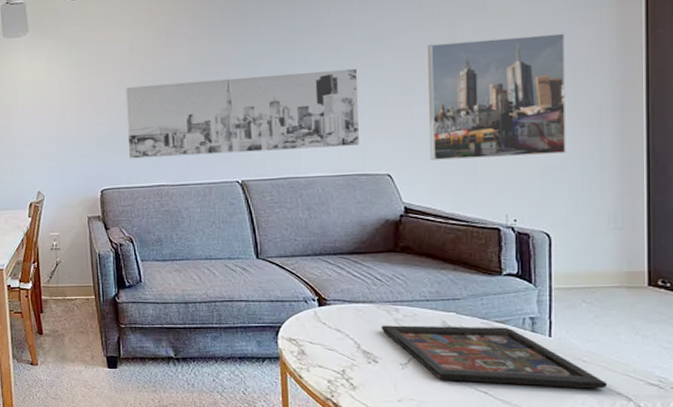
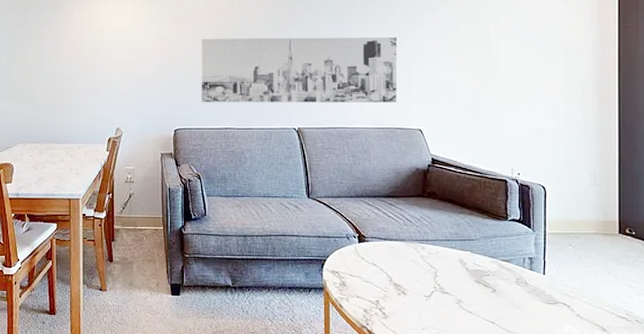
decorative tray: present [381,325,608,389] -> none [409,261,588,320]
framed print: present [428,33,566,160] -> none [453,20,559,120]

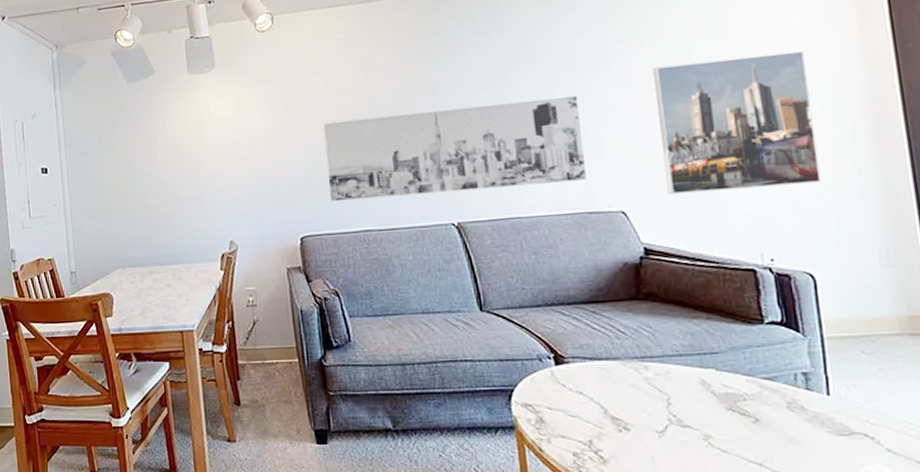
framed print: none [453,20,559,120] -> present [653,50,821,194]

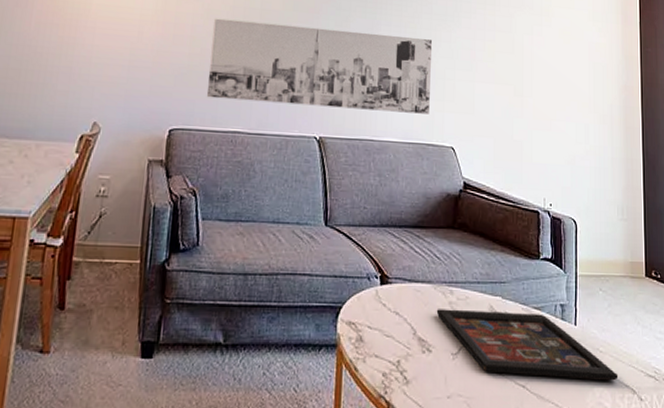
decorative tray: none [629,384,904,457] -> present [436,309,619,381]
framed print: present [653,50,821,194] -> none [486,29,588,146]

